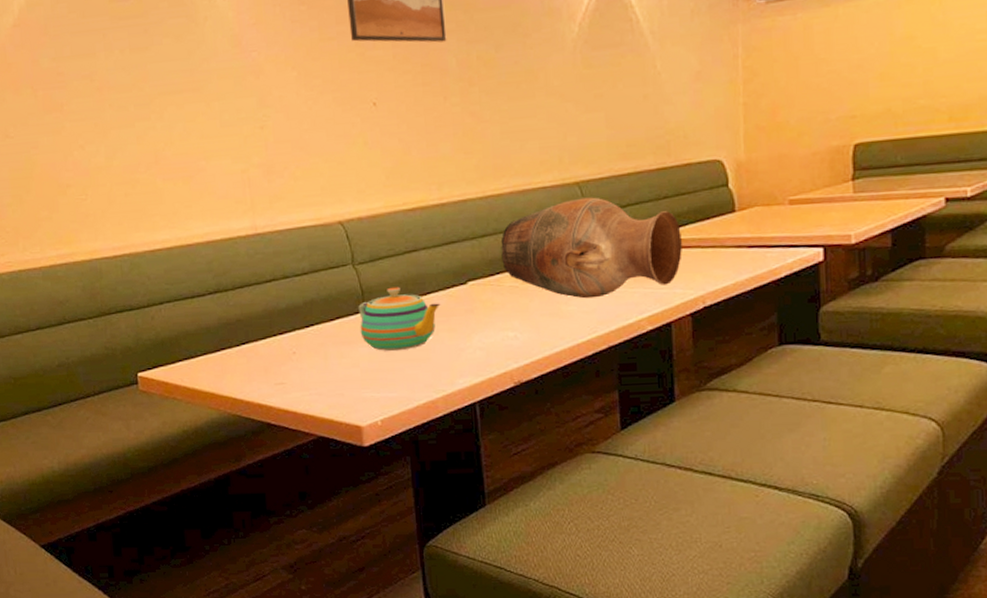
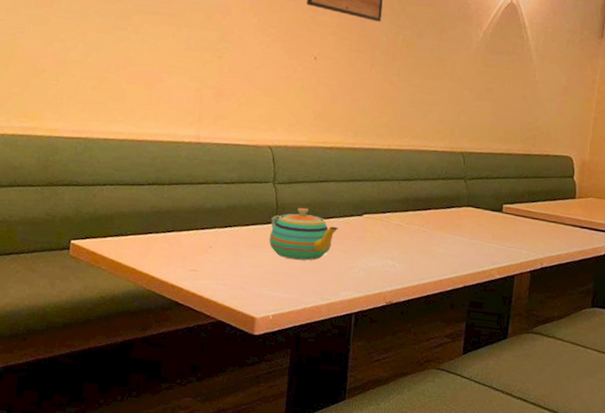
vase: present [500,197,683,299] -> none [393,165,534,246]

